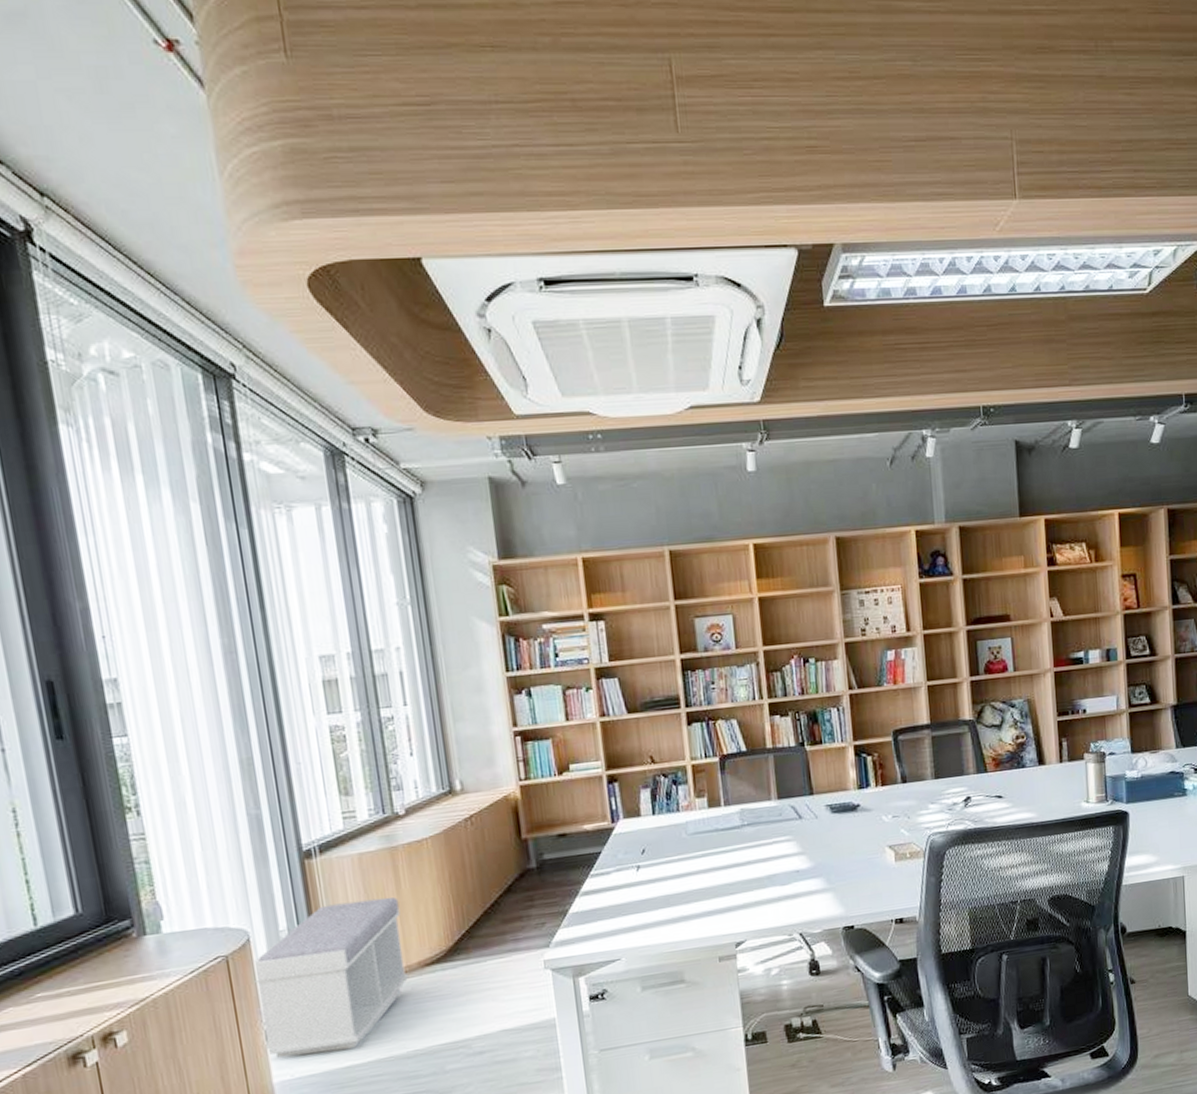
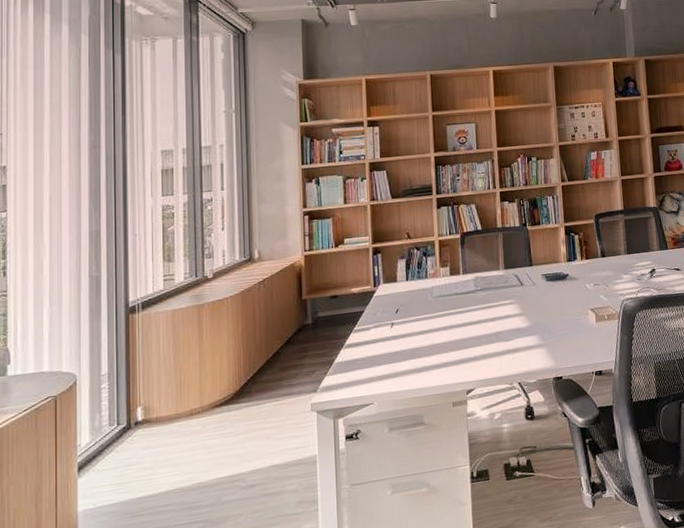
bench: present [253,897,410,1058] -> none [75,347,201,488]

